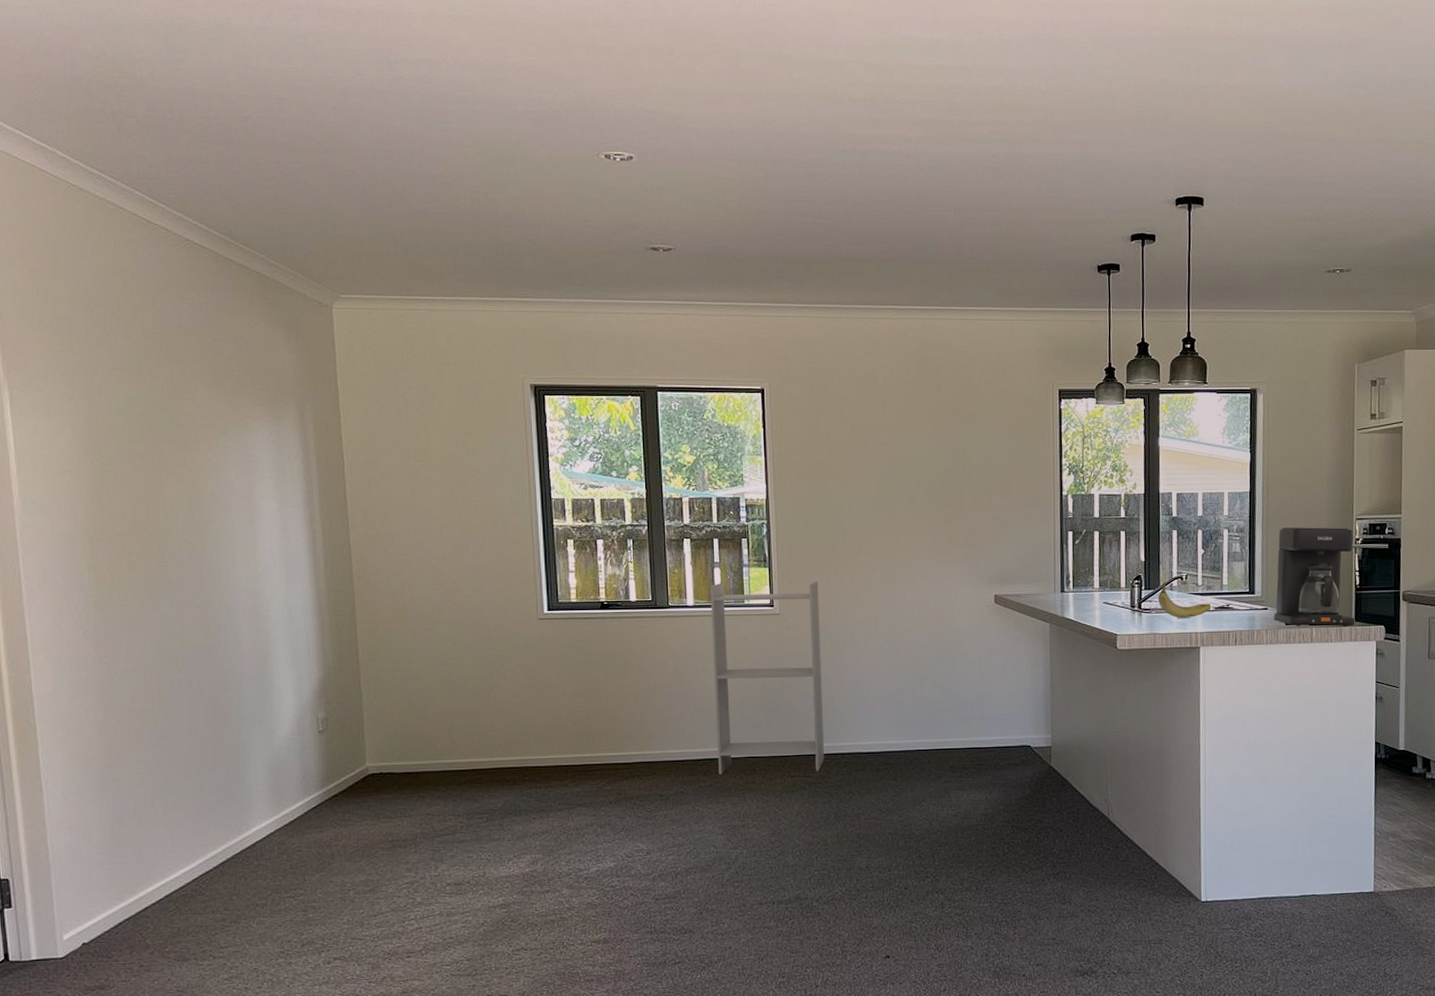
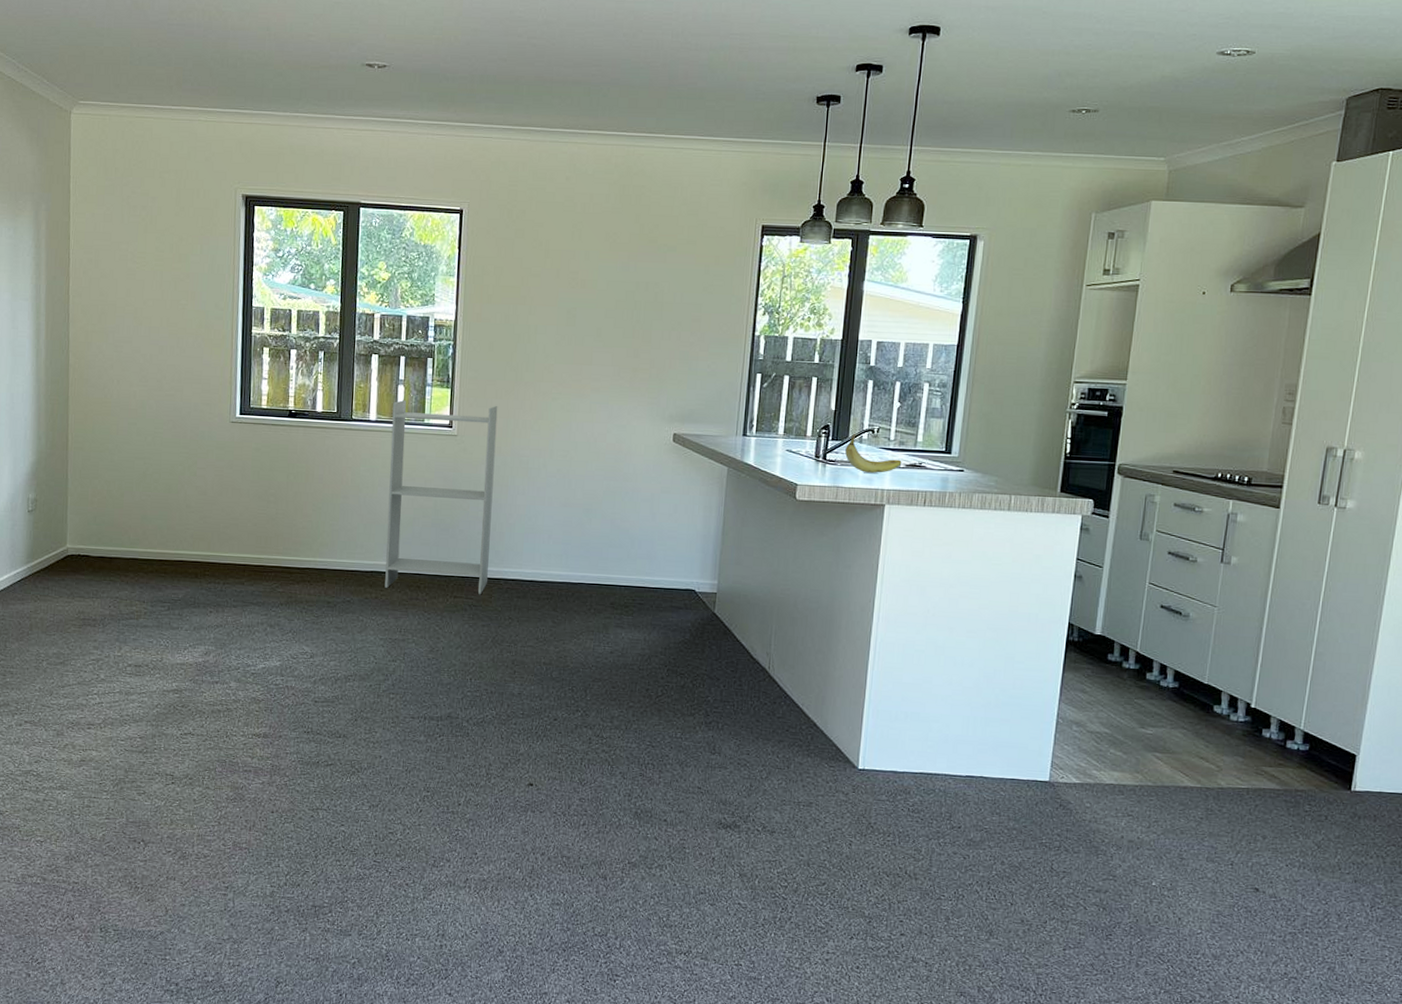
coffee maker: present [1274,527,1355,627] -> none [969,386,1069,498]

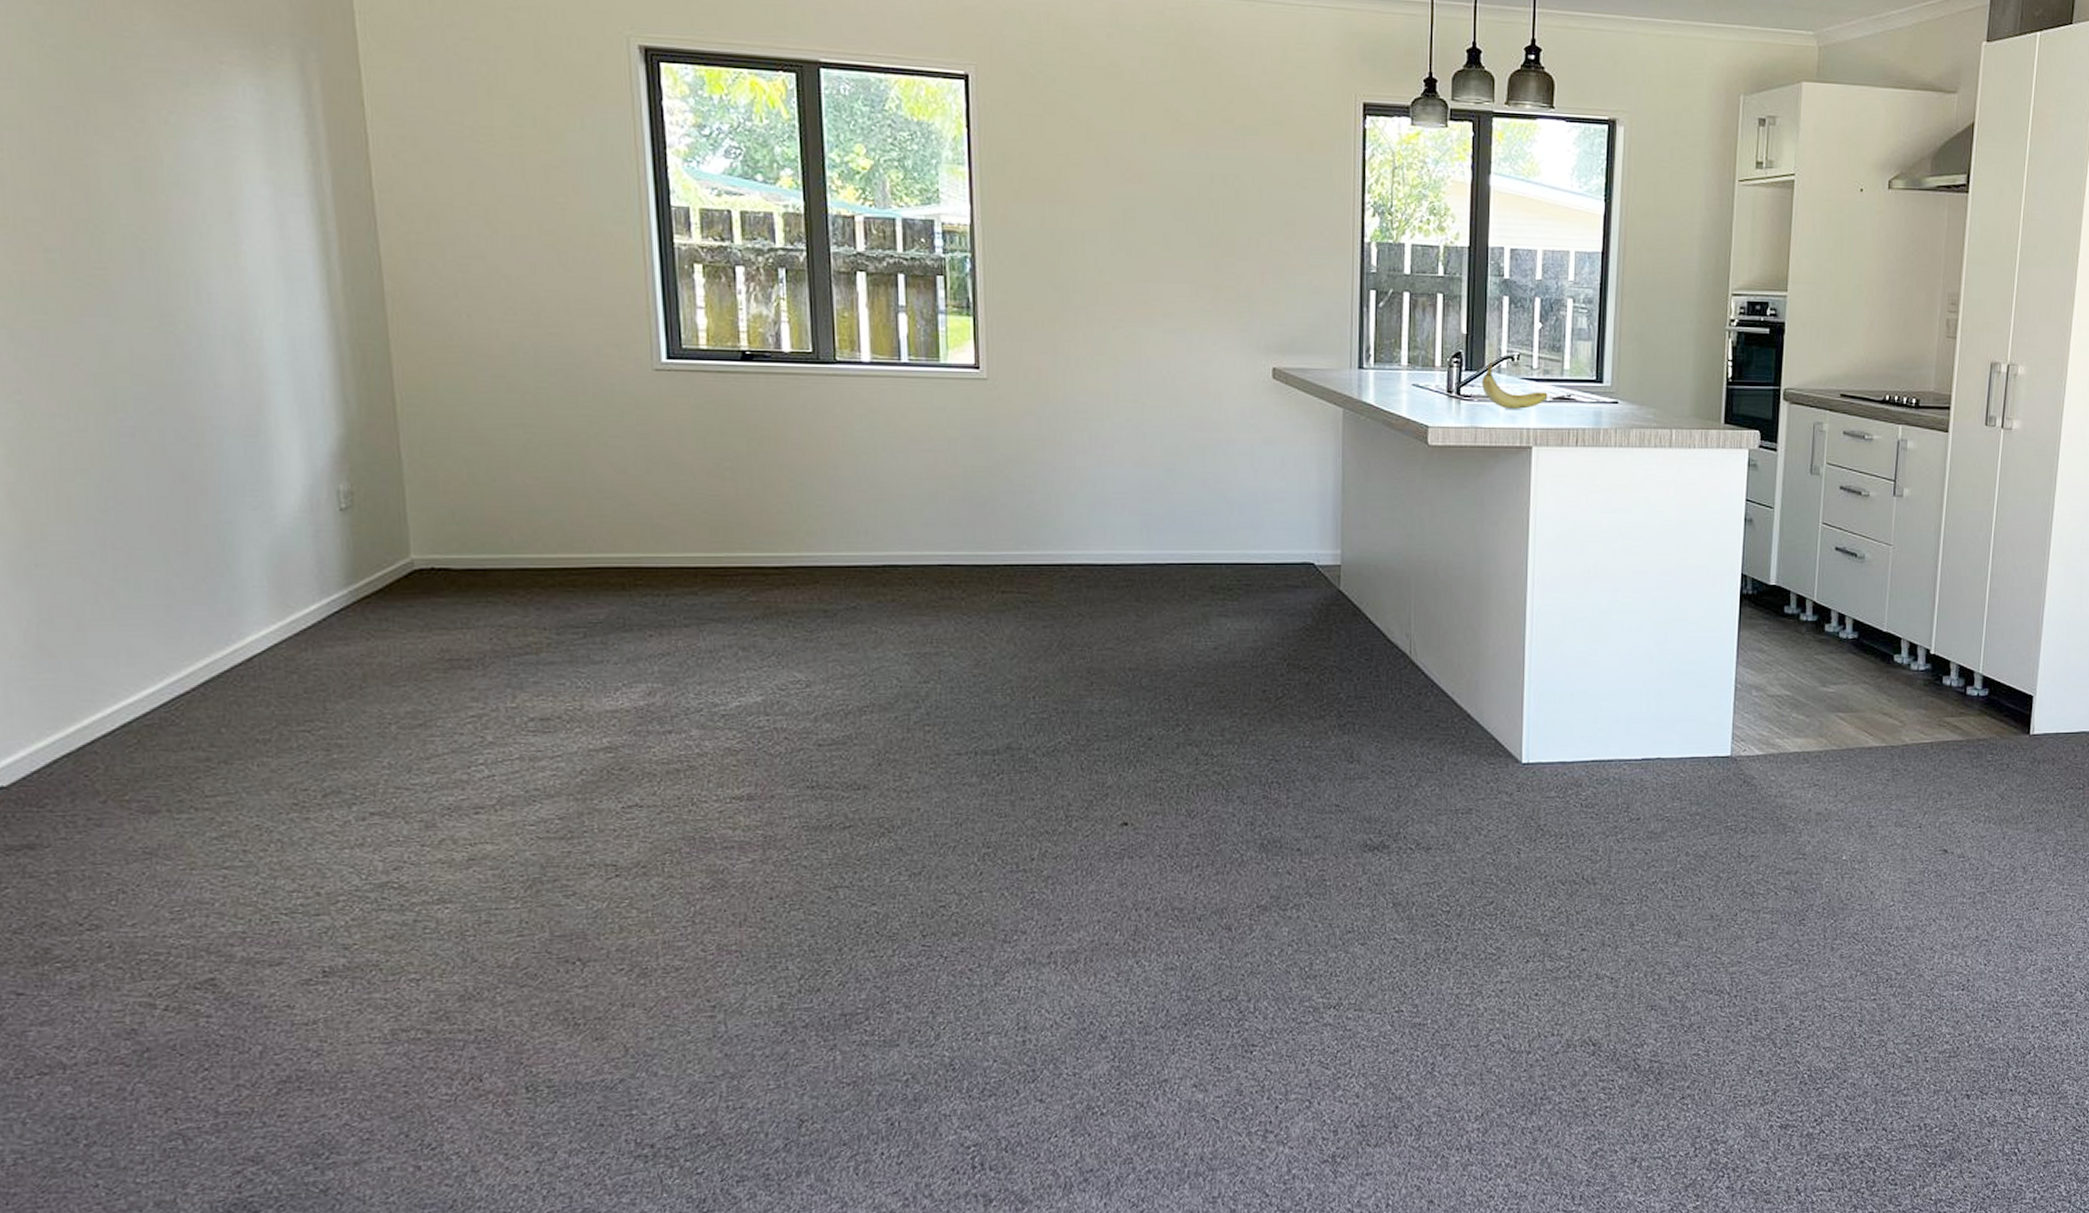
bookshelf: present [384,400,498,595] -> none [893,333,1045,588]

